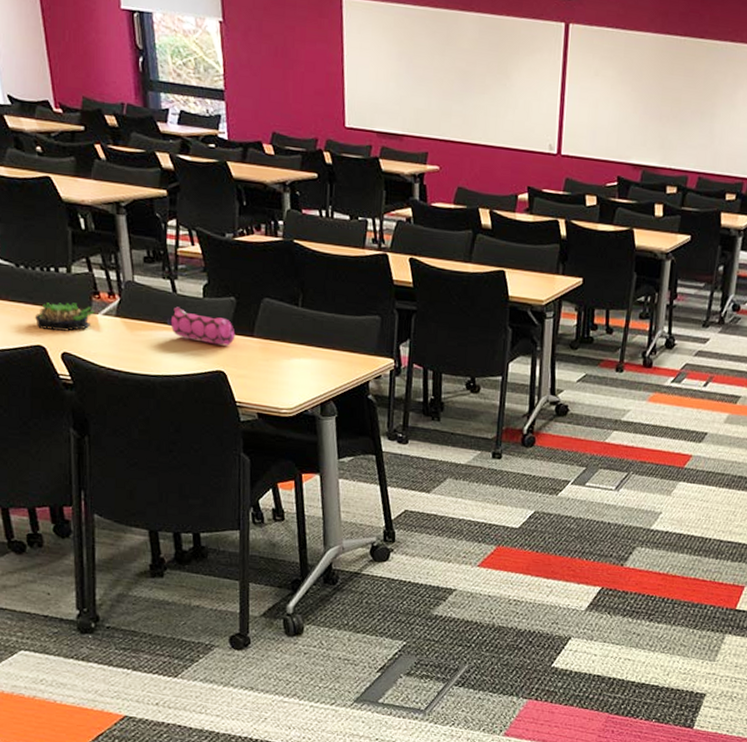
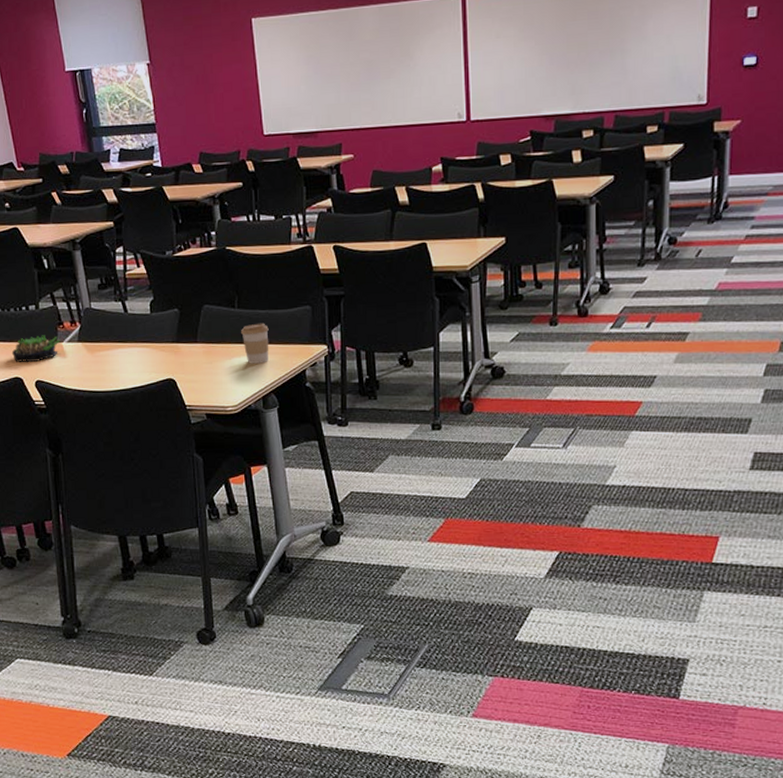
pencil case: present [166,307,236,346] -> none [121,325,181,355]
coffee cup: none [303,326,334,369] -> present [241,323,269,364]

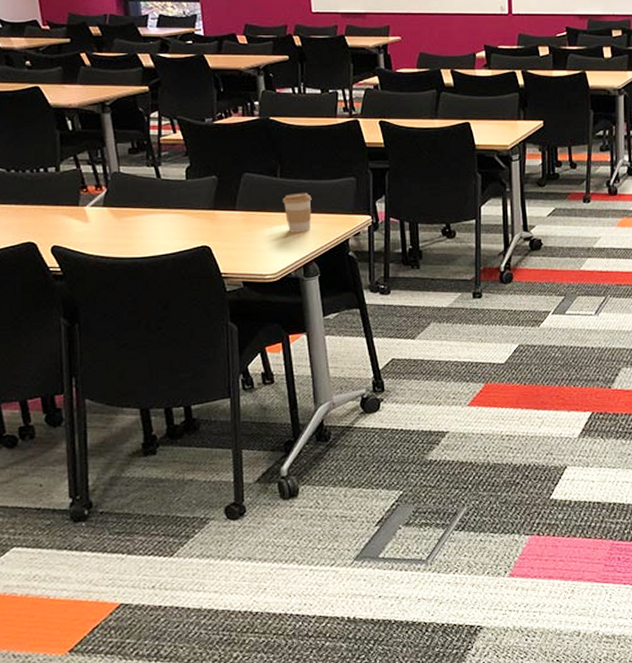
succulent plant: present [11,335,60,362] -> none [24,198,83,226]

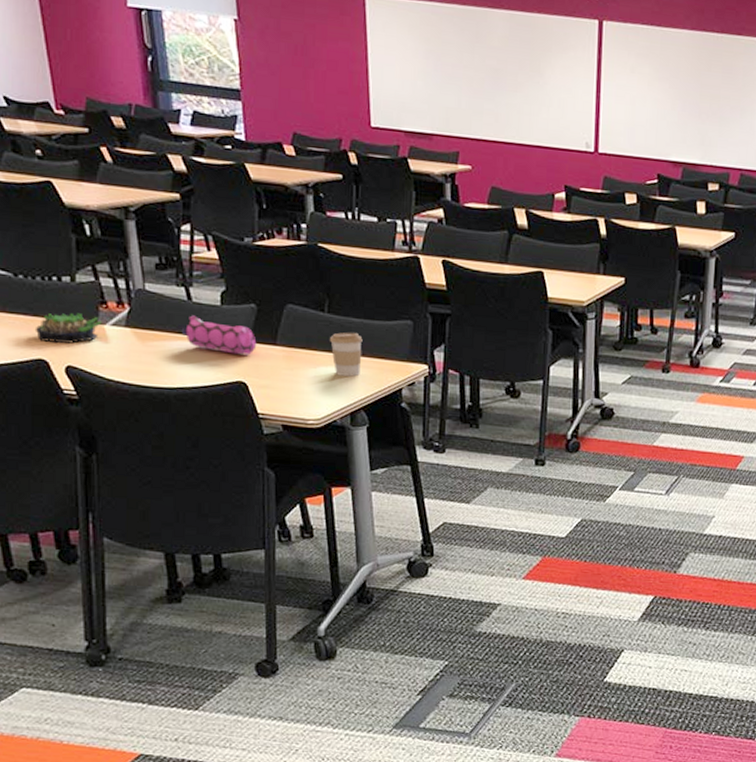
succulent plant: none [24,198,83,226] -> present [34,312,102,344]
pencil case: none [152,191,218,222] -> present [181,315,257,355]

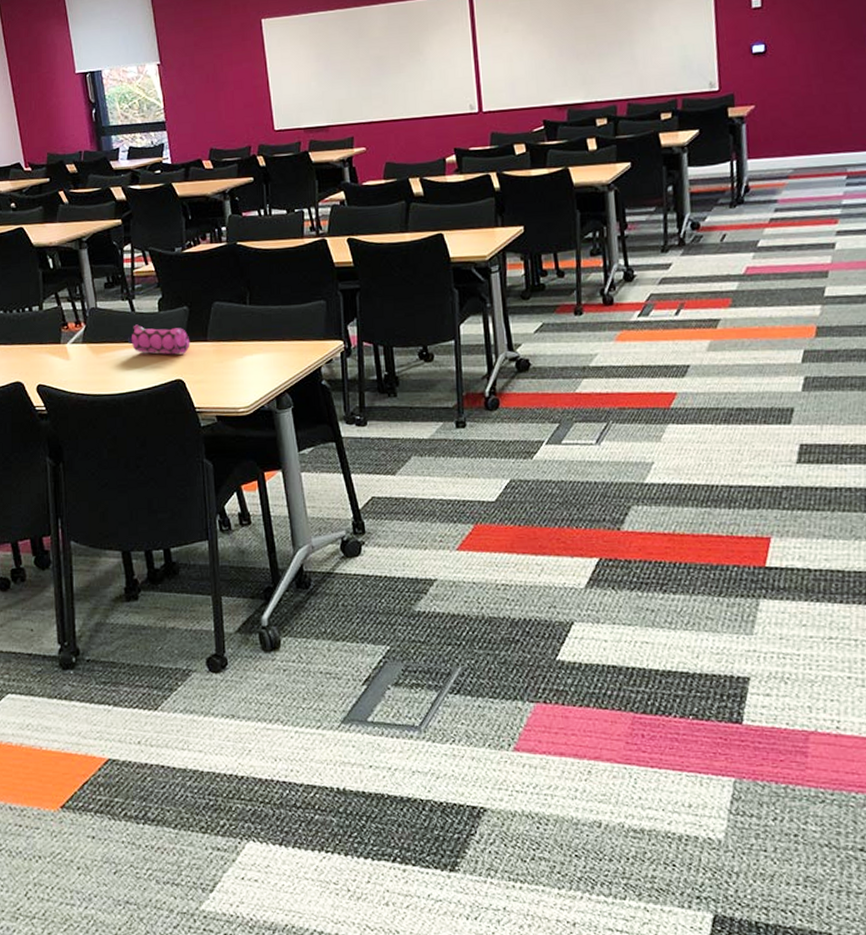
succulent plant: present [34,312,102,344] -> none [12,336,64,366]
coffee cup: present [330,332,363,377] -> none [253,319,283,362]

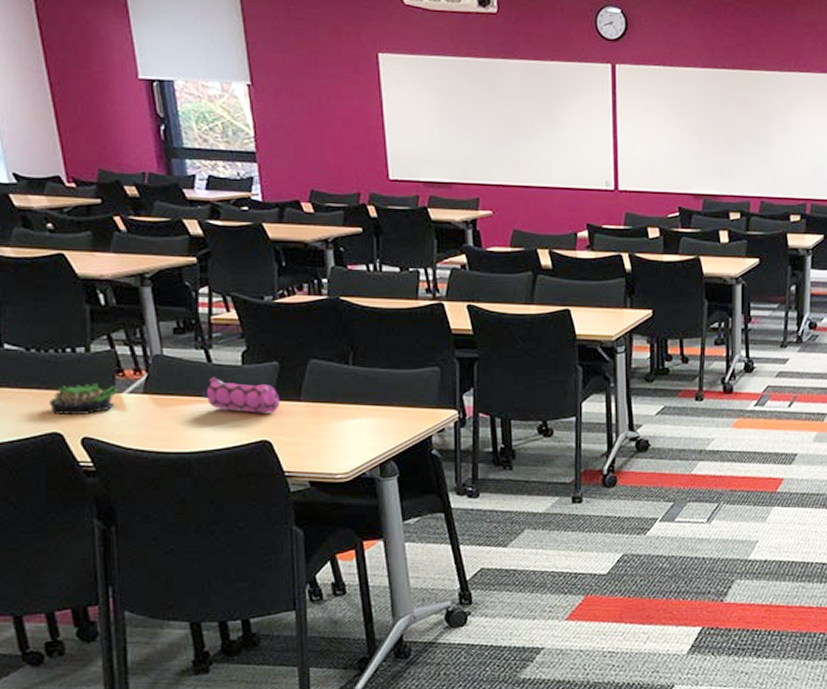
succulent plant: none [12,336,64,366] -> present [48,383,119,414]

